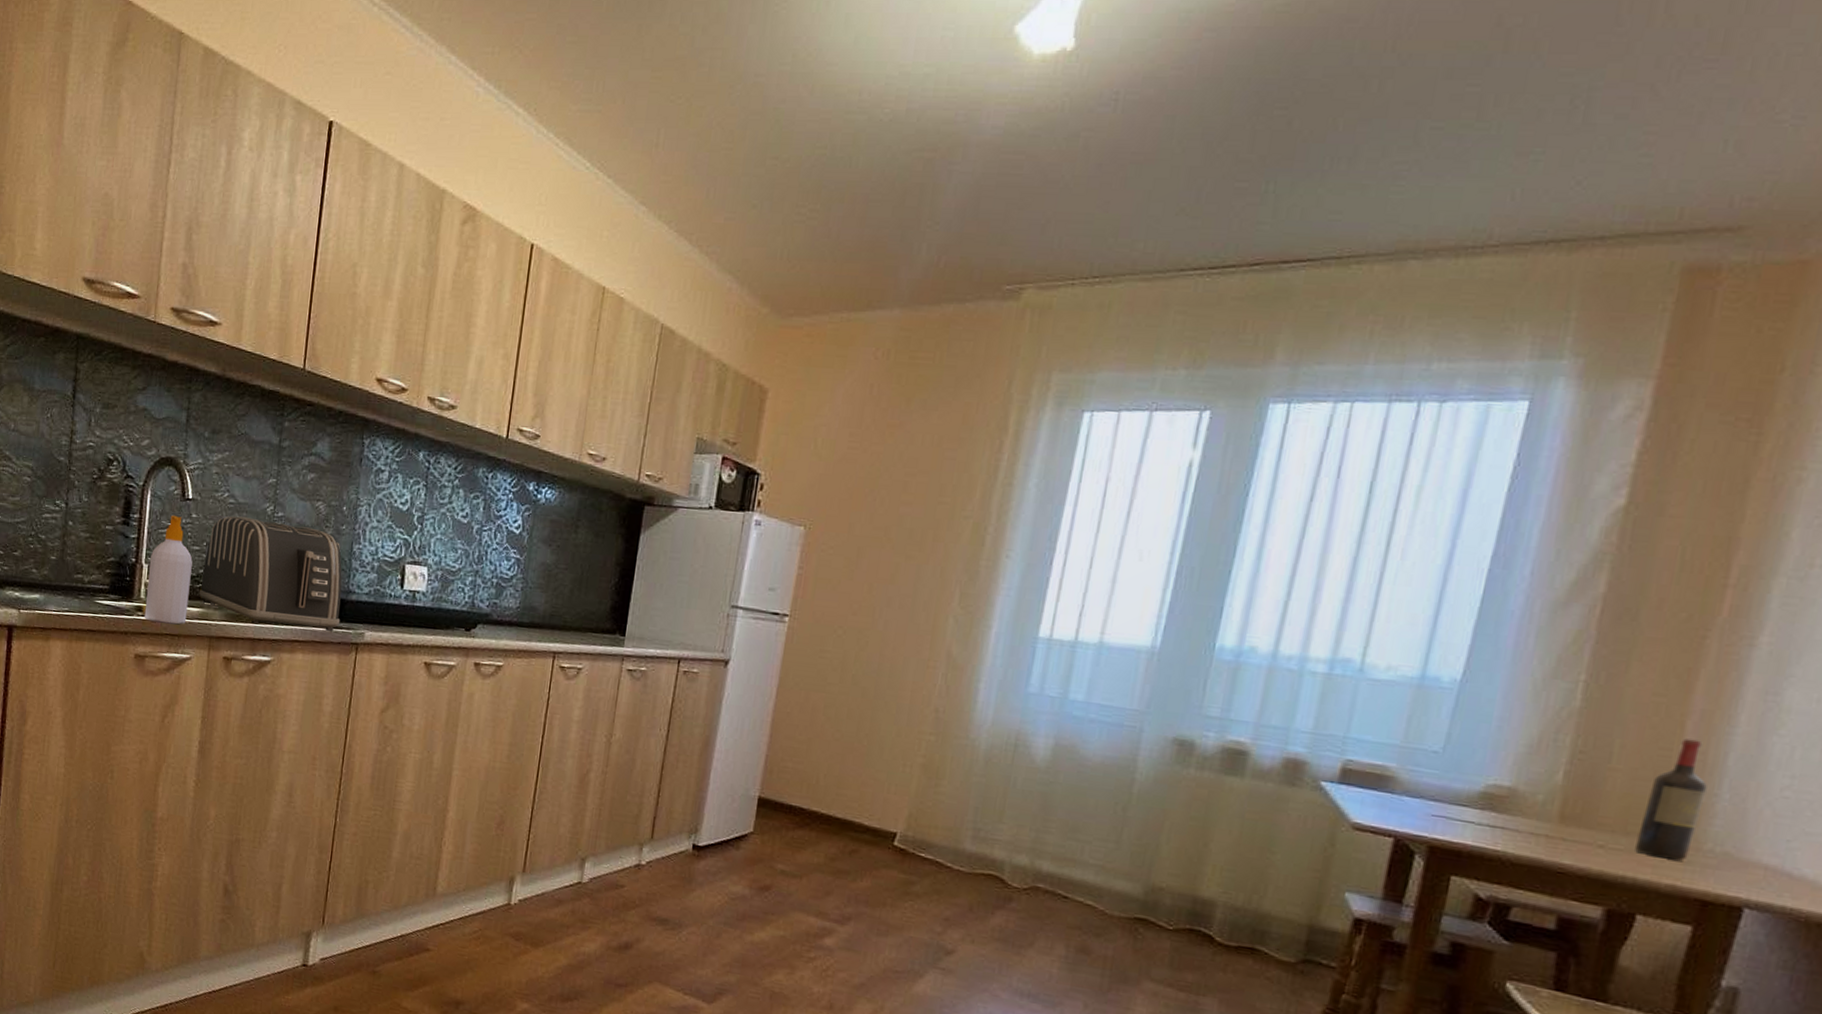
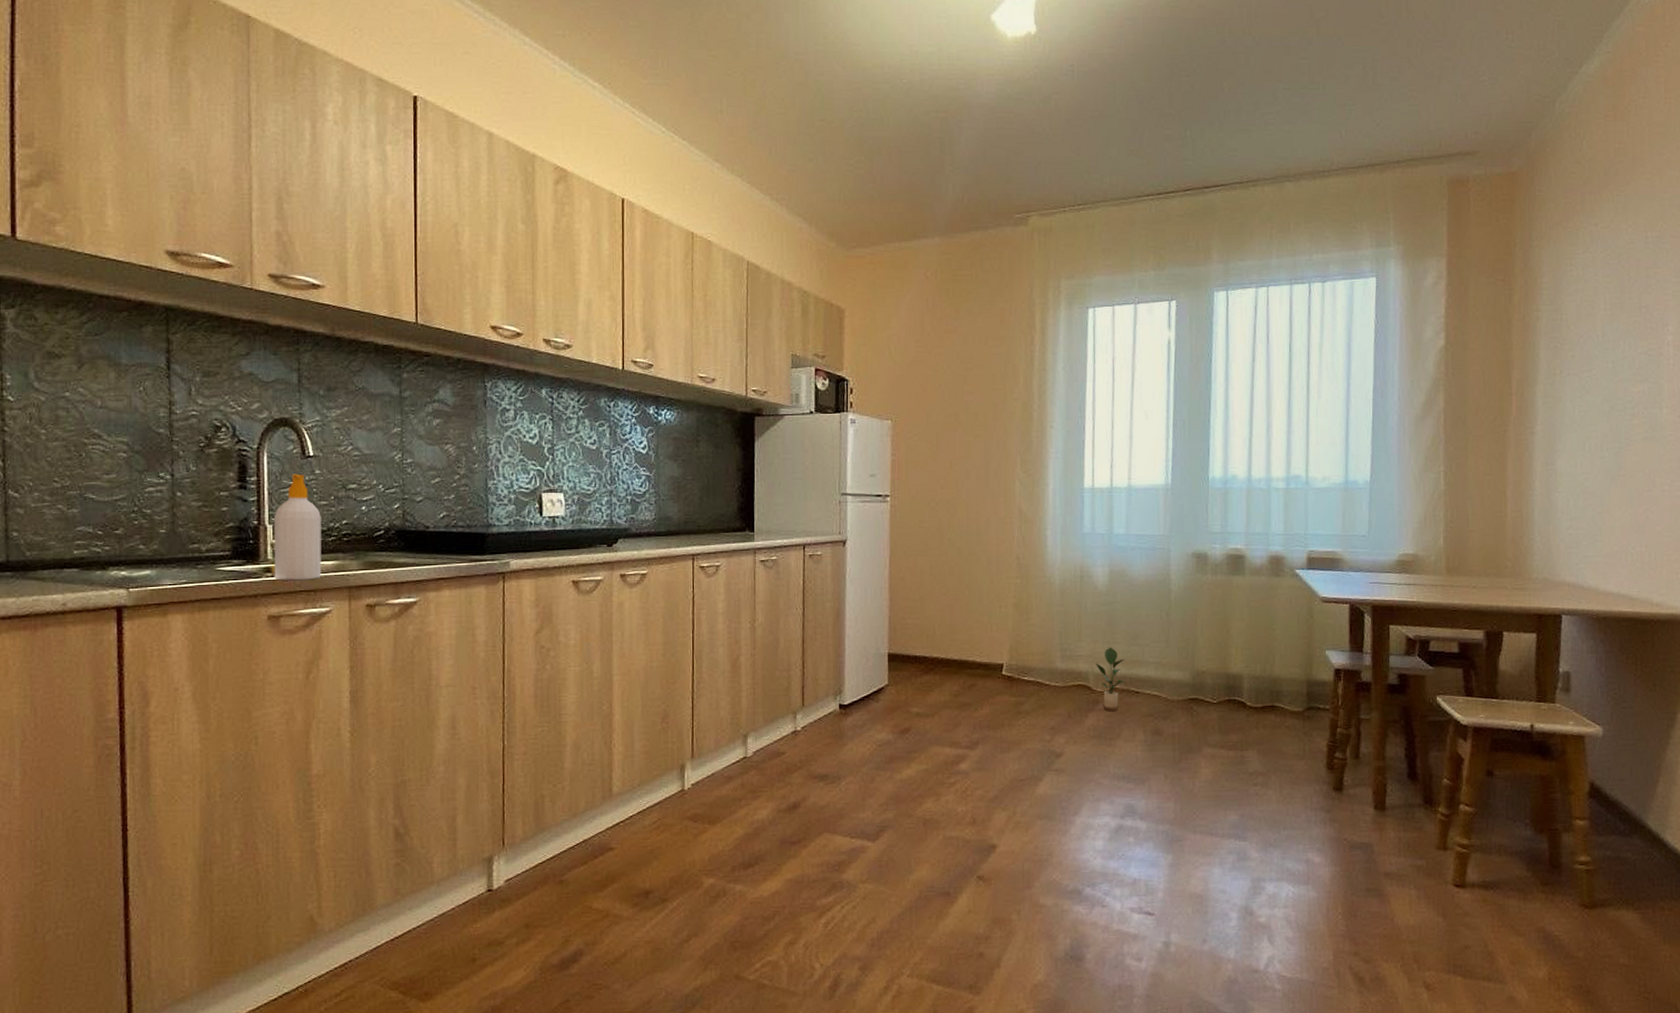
toaster: present [199,516,342,632] -> none [331,467,484,569]
potted plant: none [1016,836,1056,916] -> present [1096,647,1126,713]
wine bottle: present [1634,738,1707,861] -> none [1493,502,1527,589]

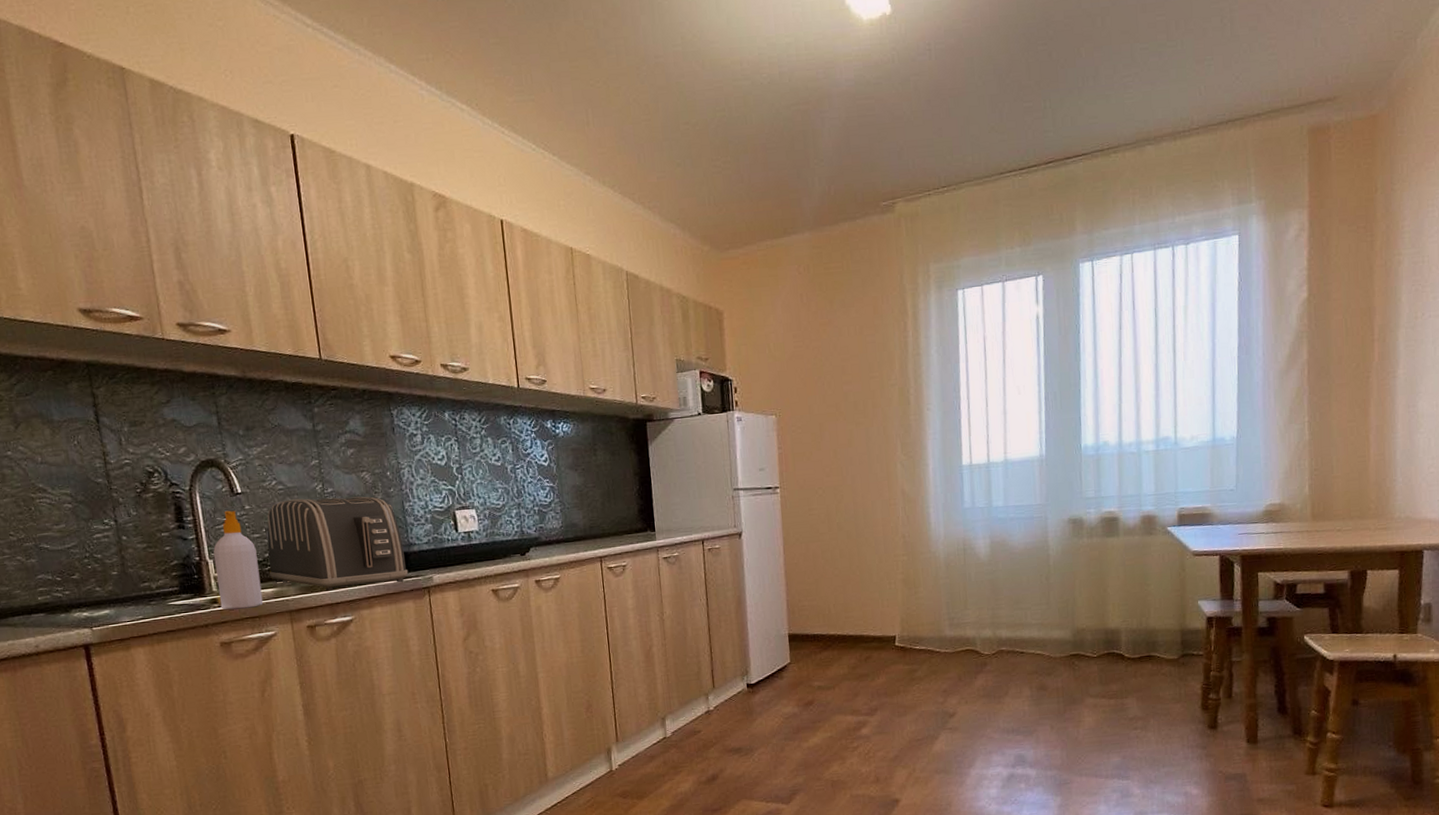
toaster: none [331,467,484,569] -> present [267,496,409,591]
potted plant: present [1096,647,1126,713] -> none [982,612,1011,673]

